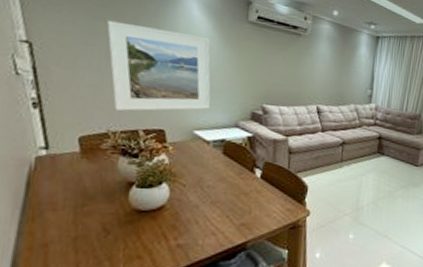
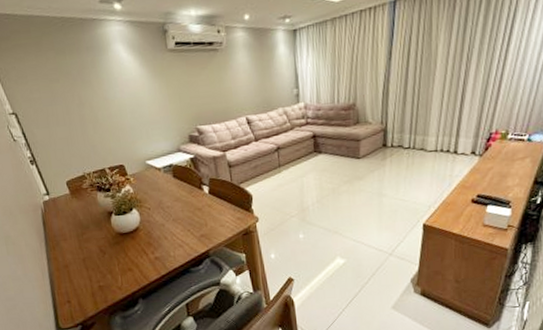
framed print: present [107,20,211,111] -> none [61,74,155,155]

